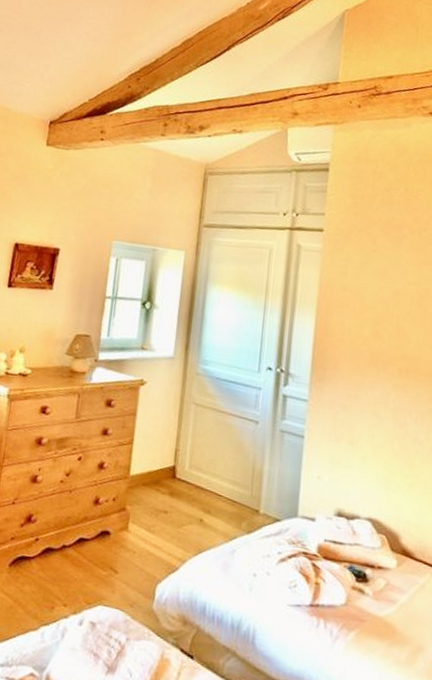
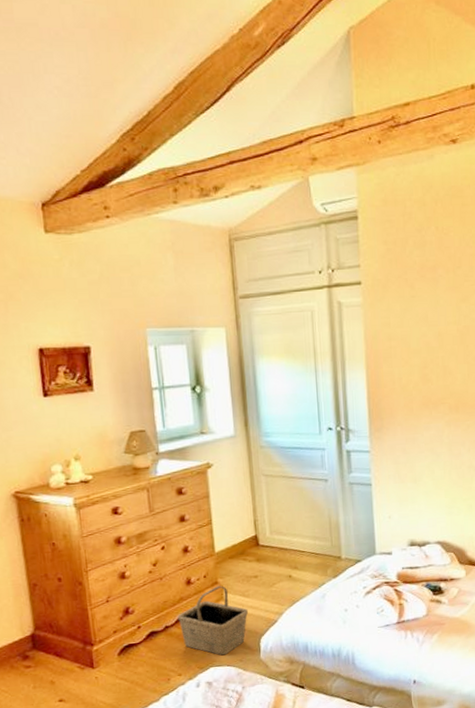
basket: none [77,513,150,595] -> present [177,586,248,656]

